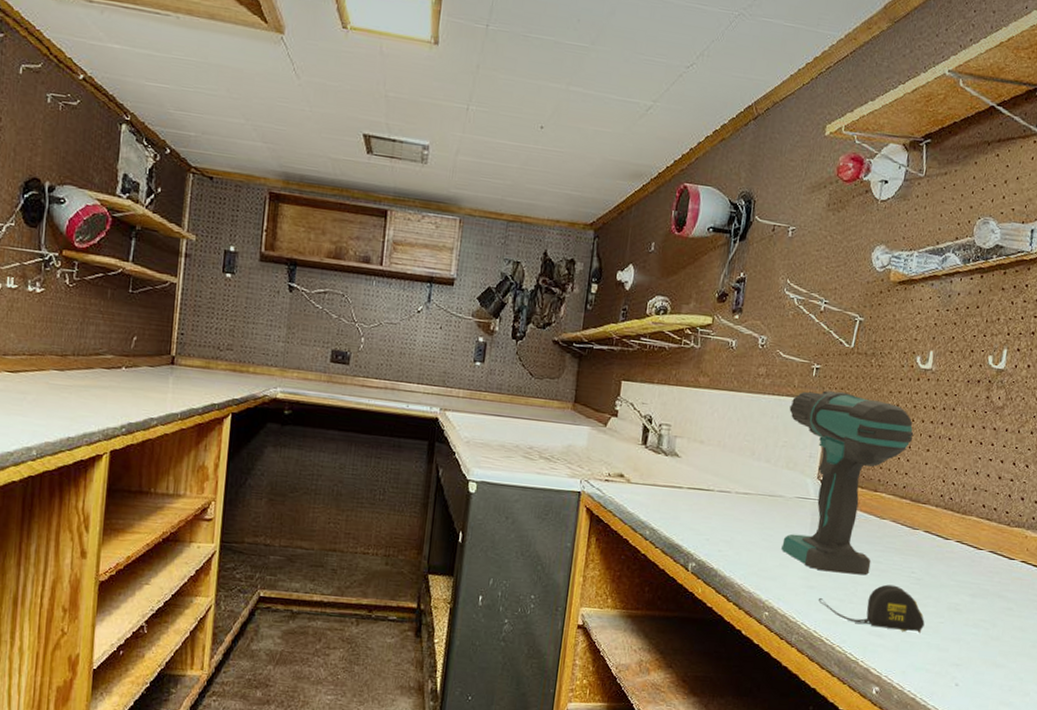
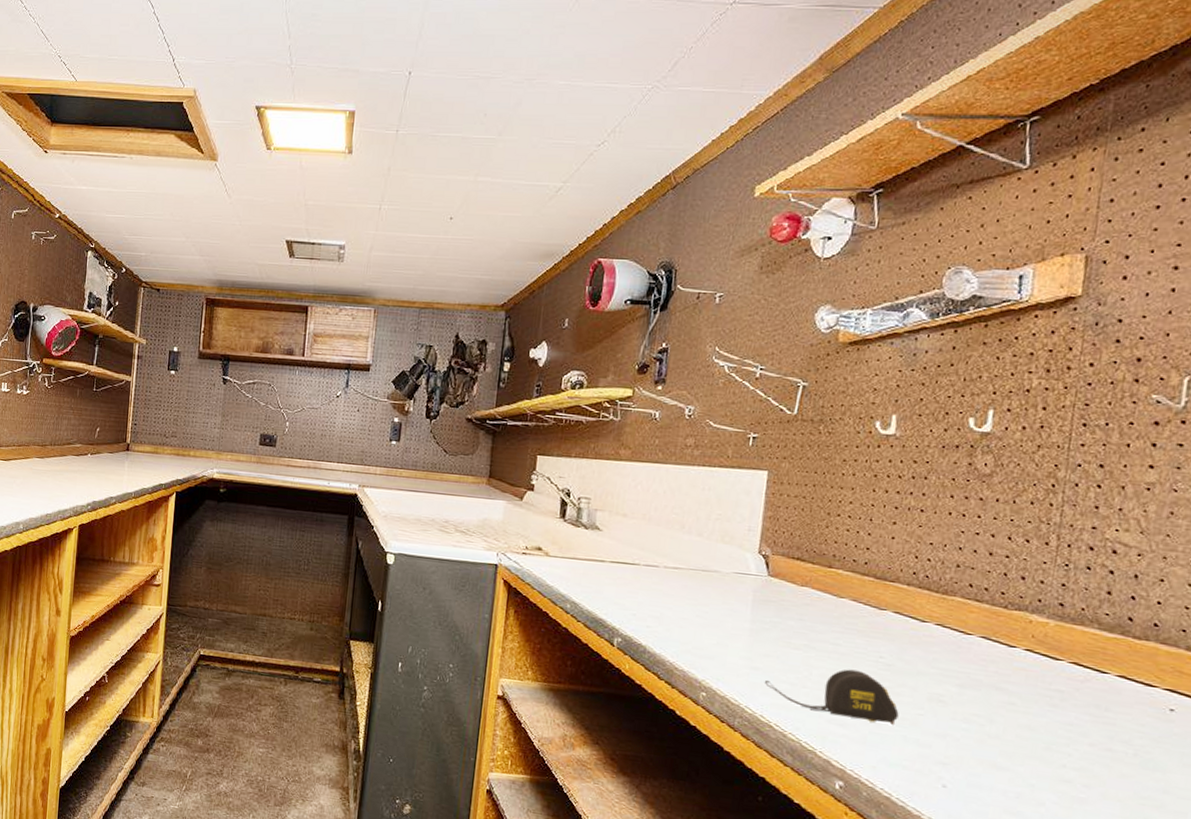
power drill: present [781,390,914,576] -> none [719,460,876,658]

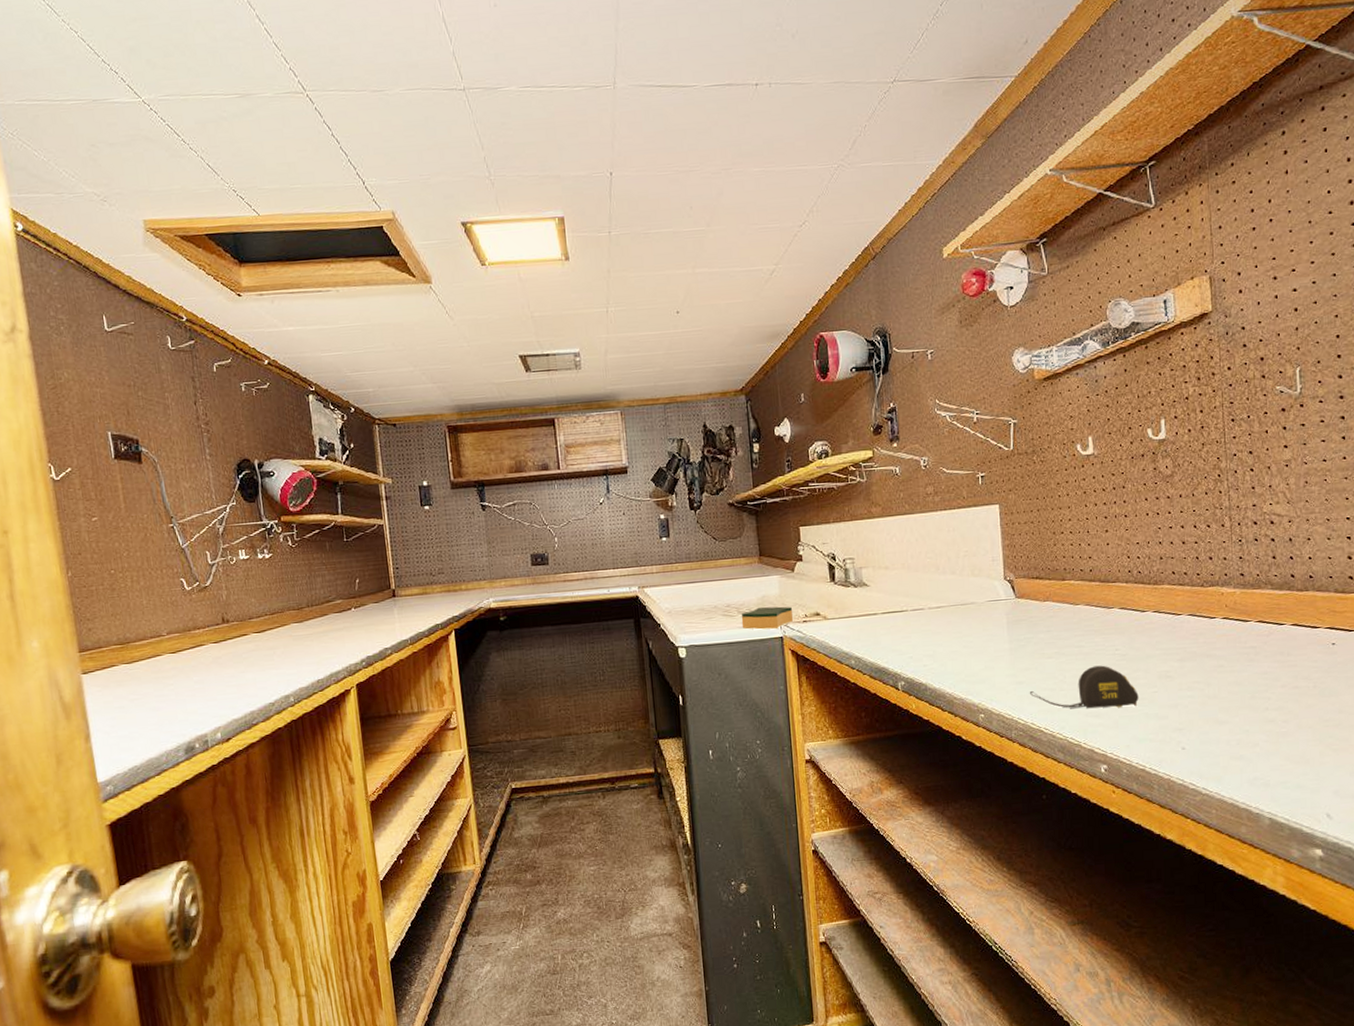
sponge: none [456,529,513,555] -> present [741,606,793,630]

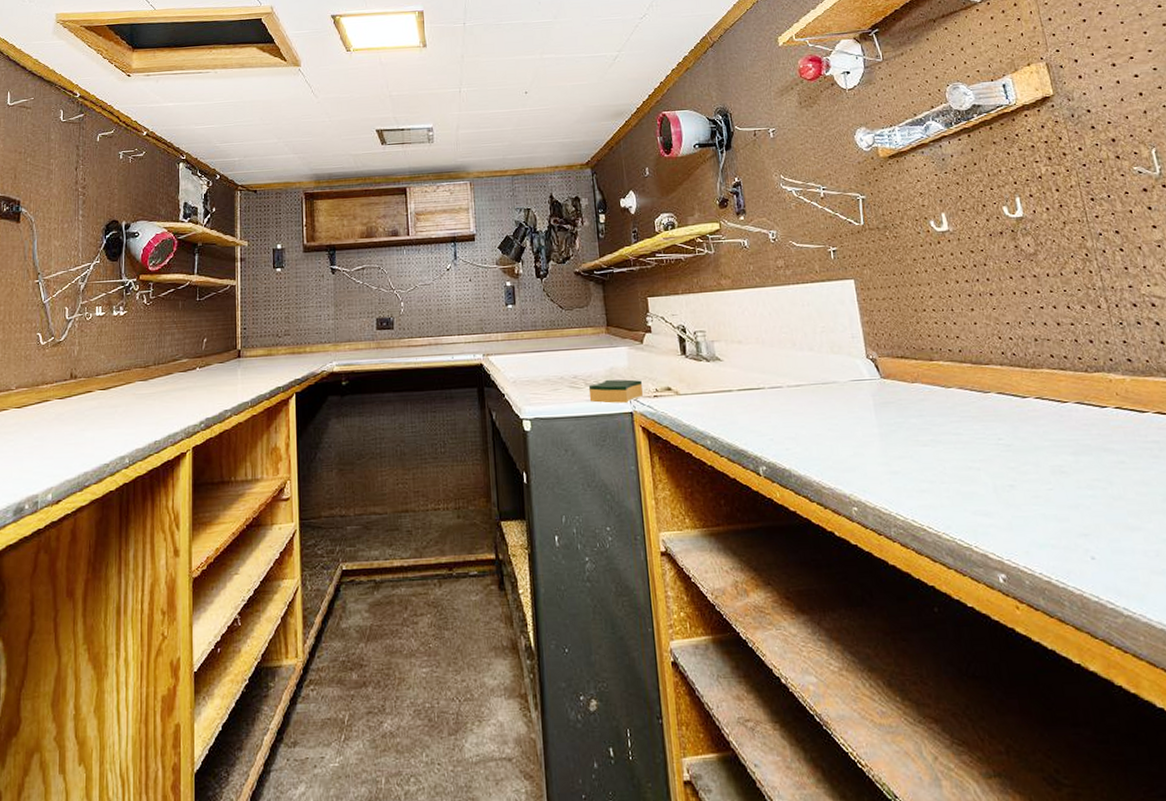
tape measure: present [1029,665,1139,709] -> none [906,456,1033,506]

